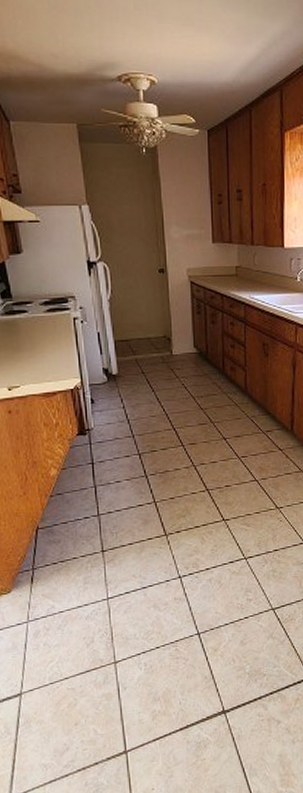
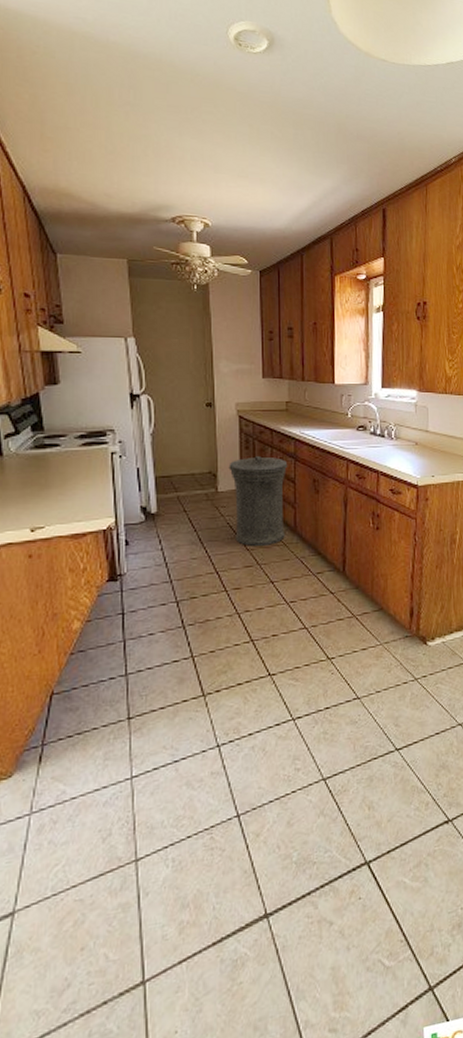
trash can: none [182,321,239,406] -> present [229,456,288,546]

